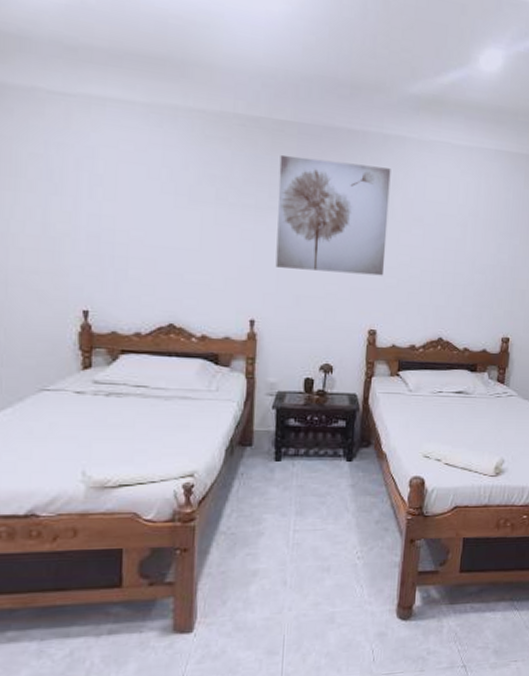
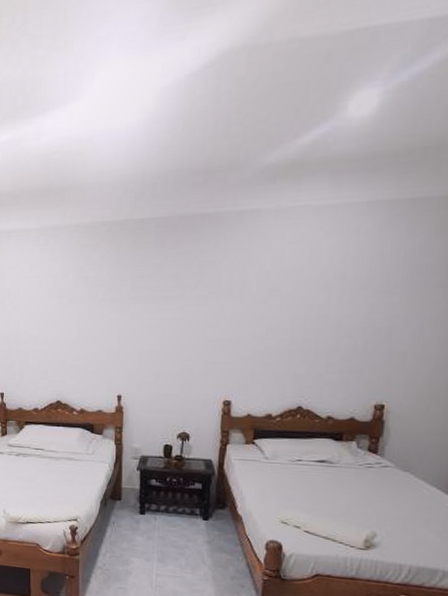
wall art: present [275,154,391,276] -> none [138,244,246,349]

